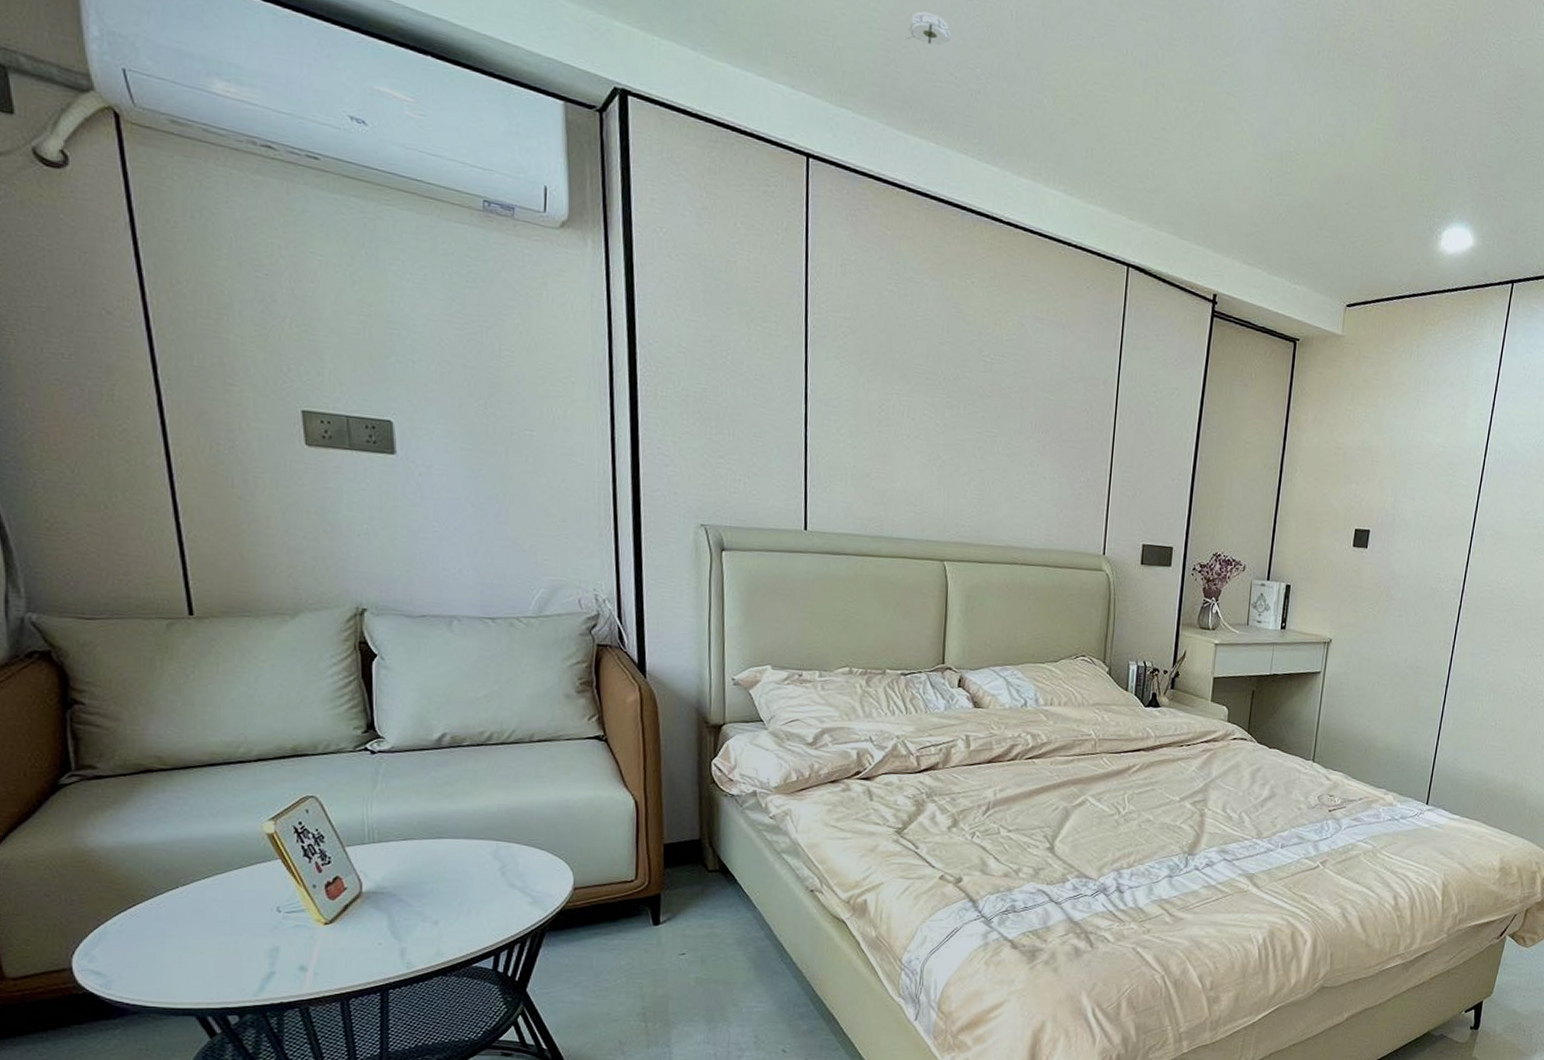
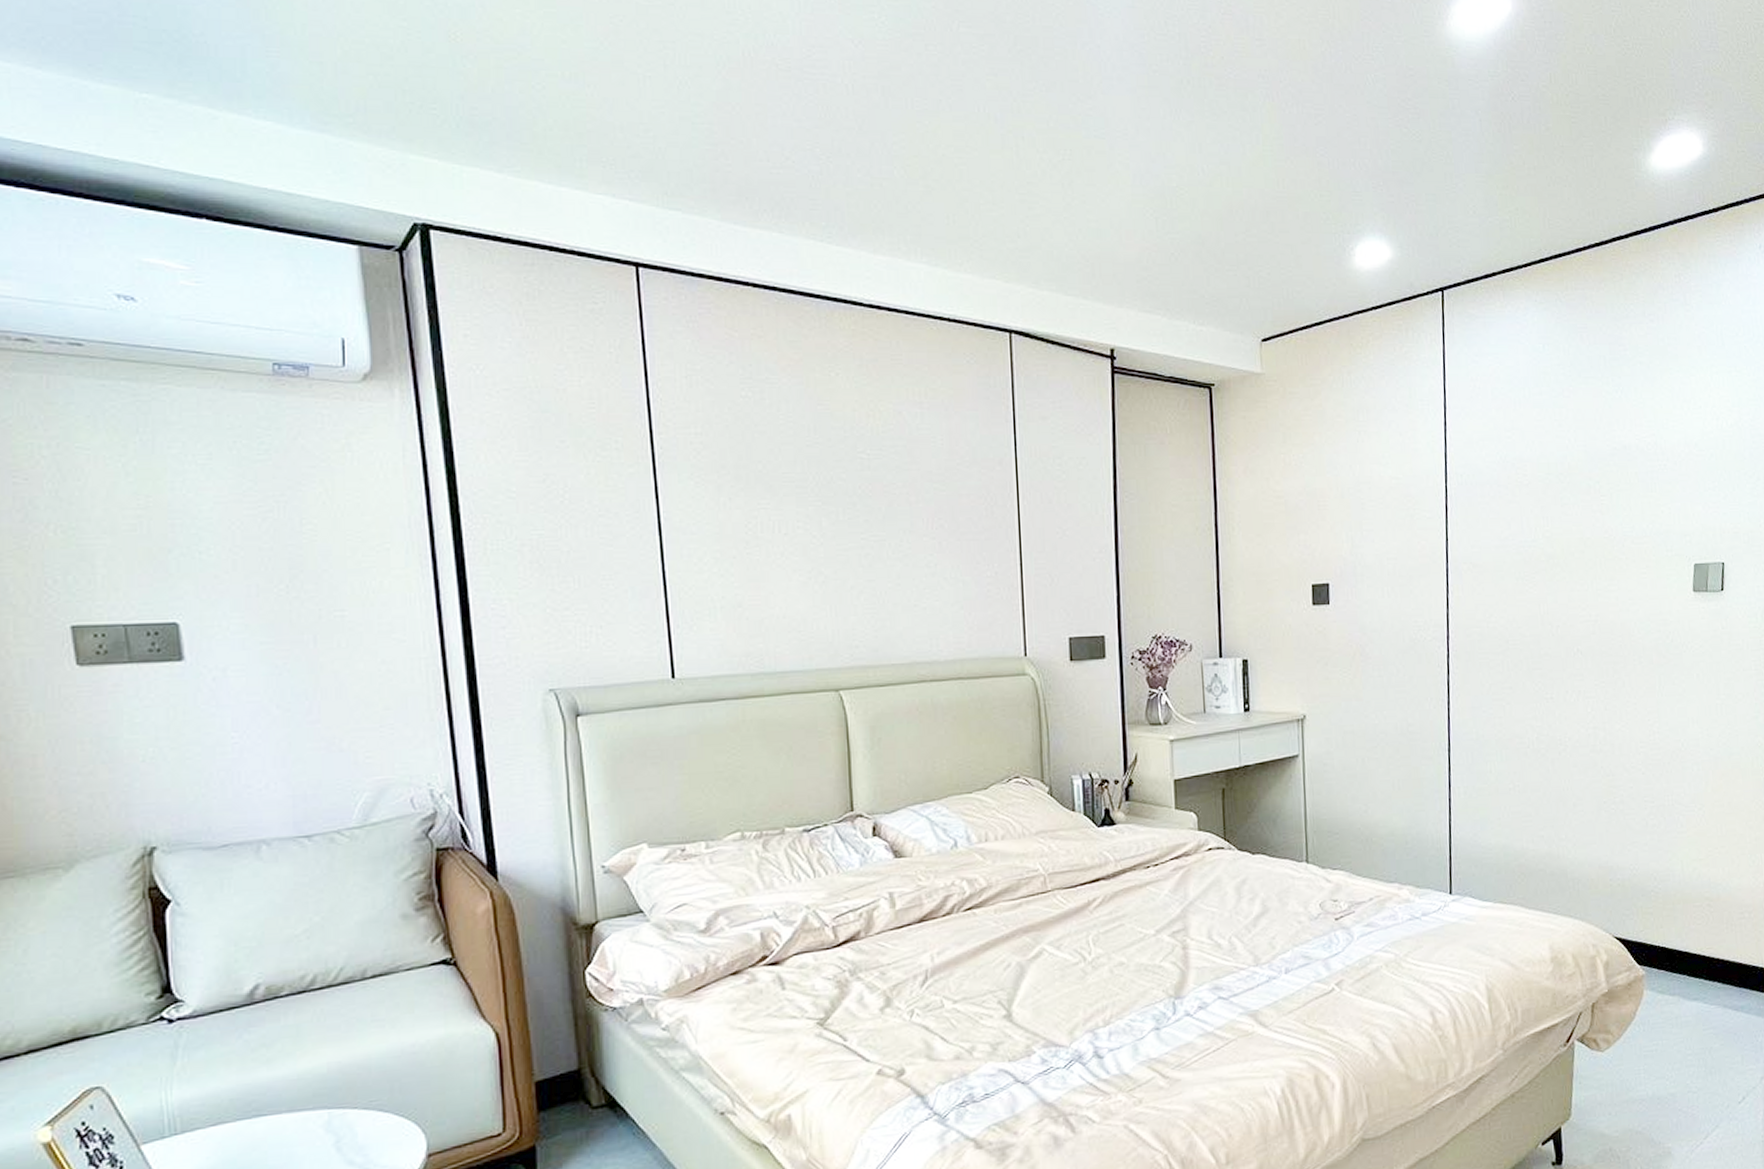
smoke detector: present [905,11,953,46] -> none [733,99,785,132]

